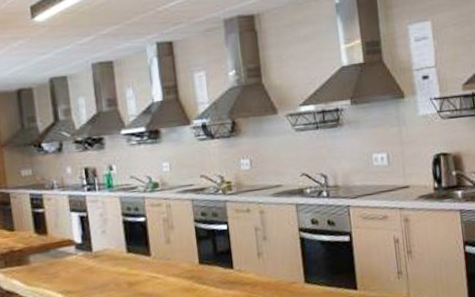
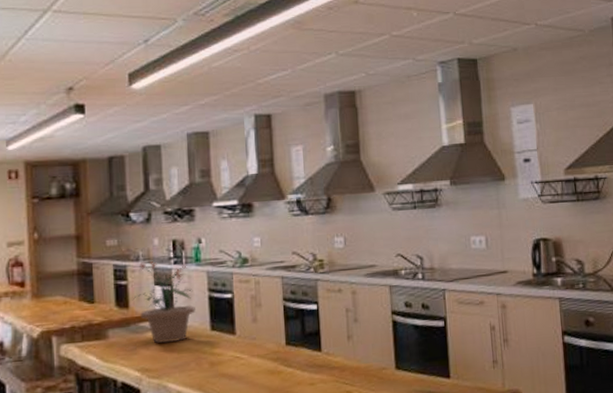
potted plant: none [50,189,111,267] -> present [132,261,195,344]

